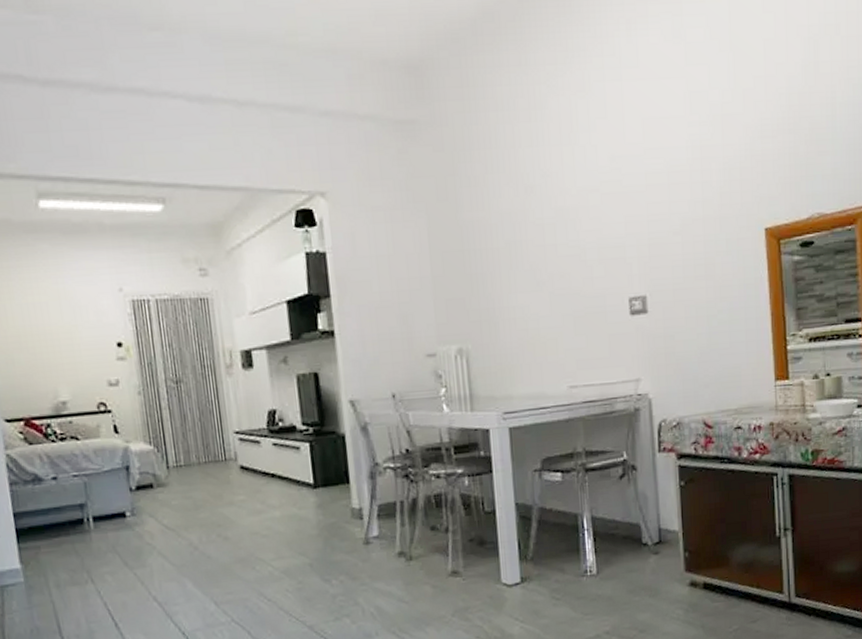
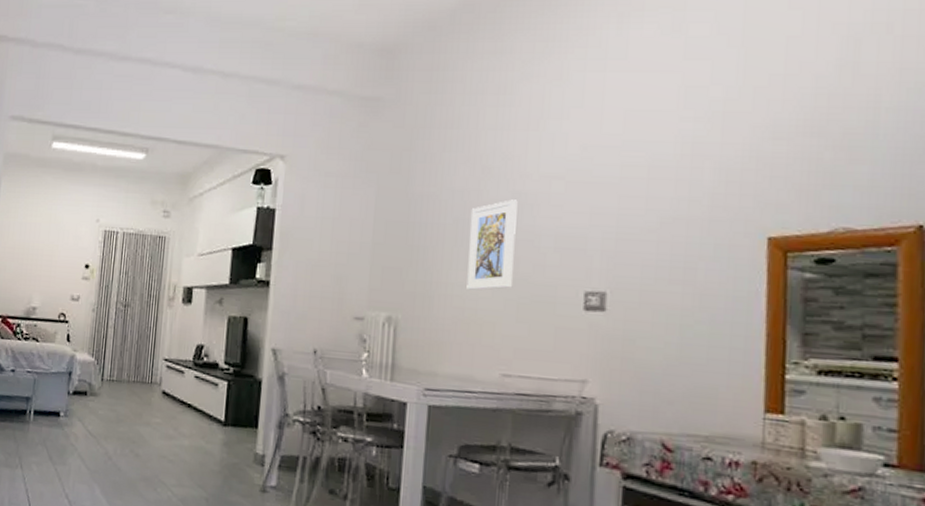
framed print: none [520,216,567,311] -> present [466,199,518,290]

